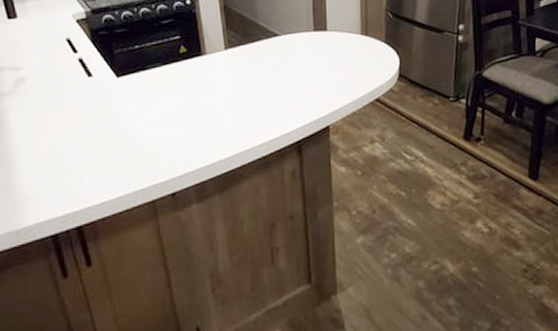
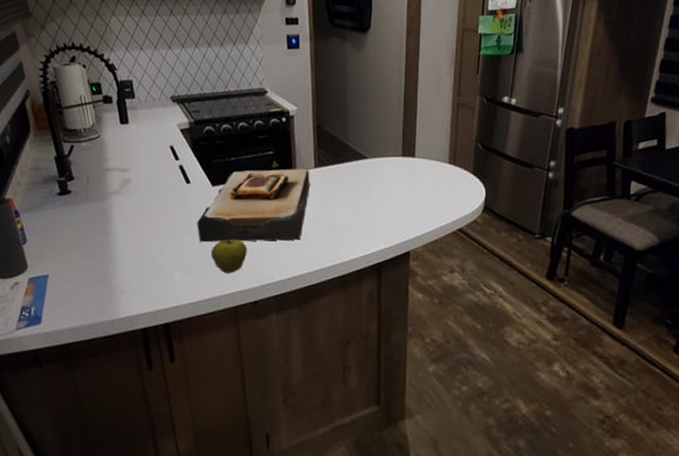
toast: none [103,50,222,138] -> present [197,168,310,243]
apple: none [121,128,161,167] -> present [210,236,247,273]

